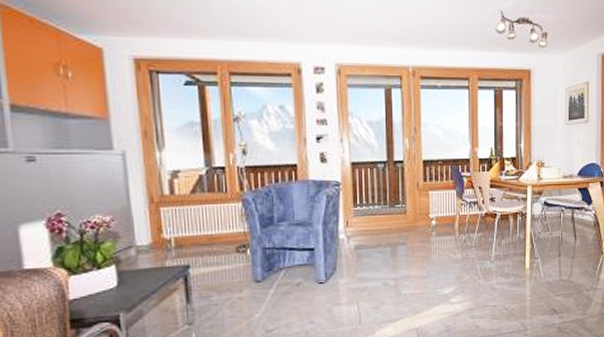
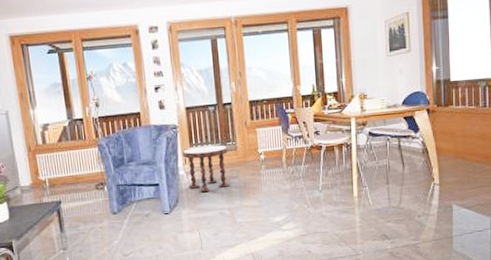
side table: none [343,207,397,260] -> present [182,144,230,193]

